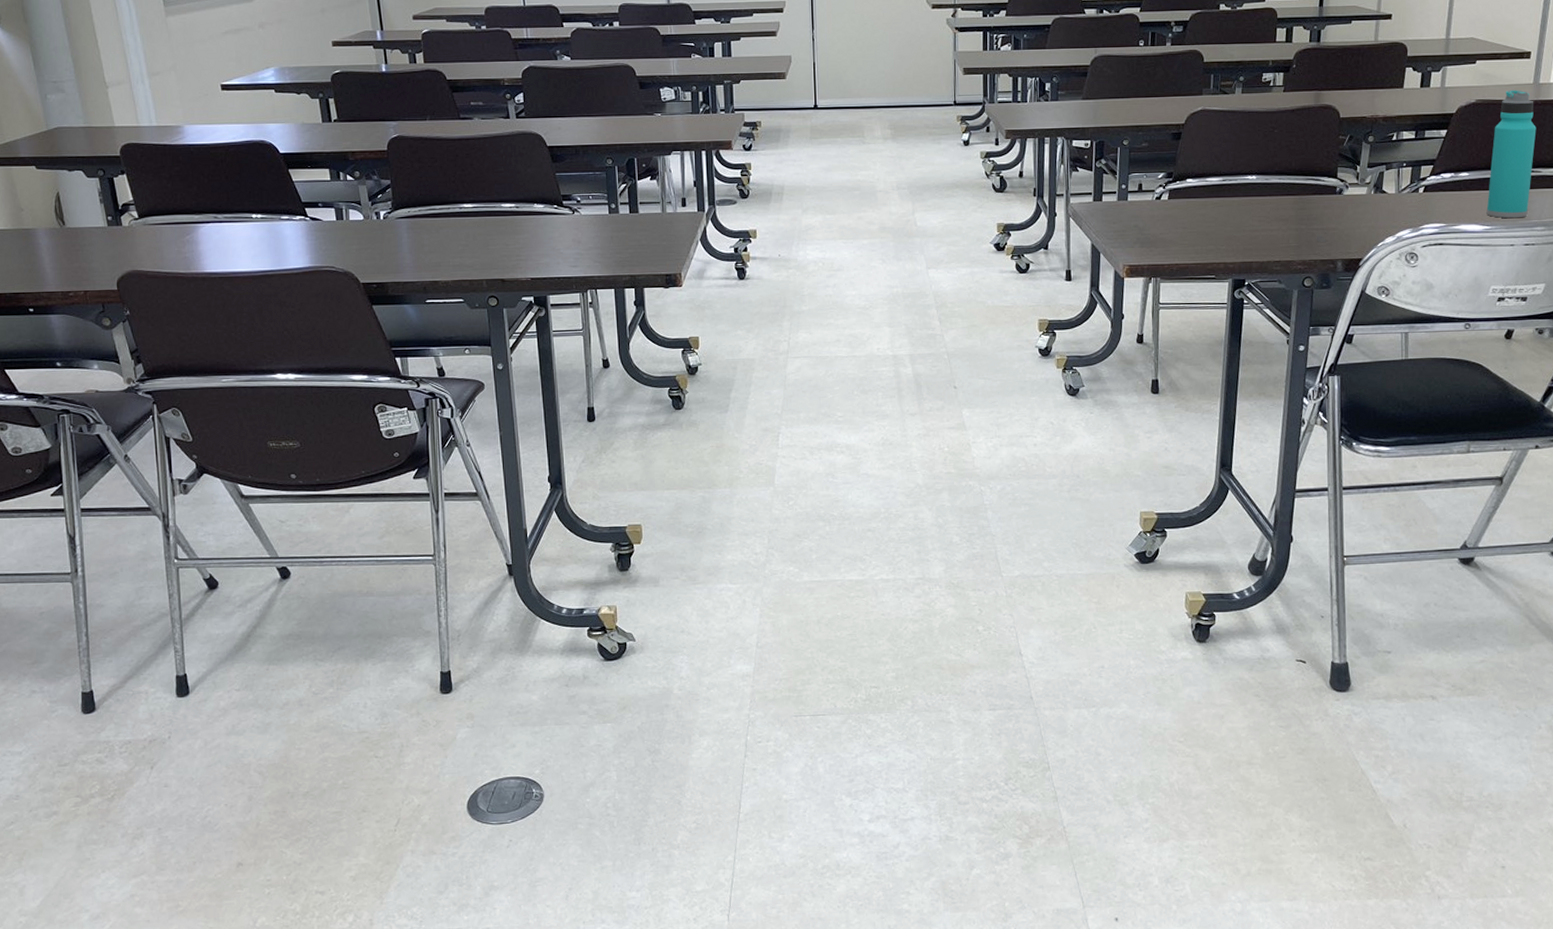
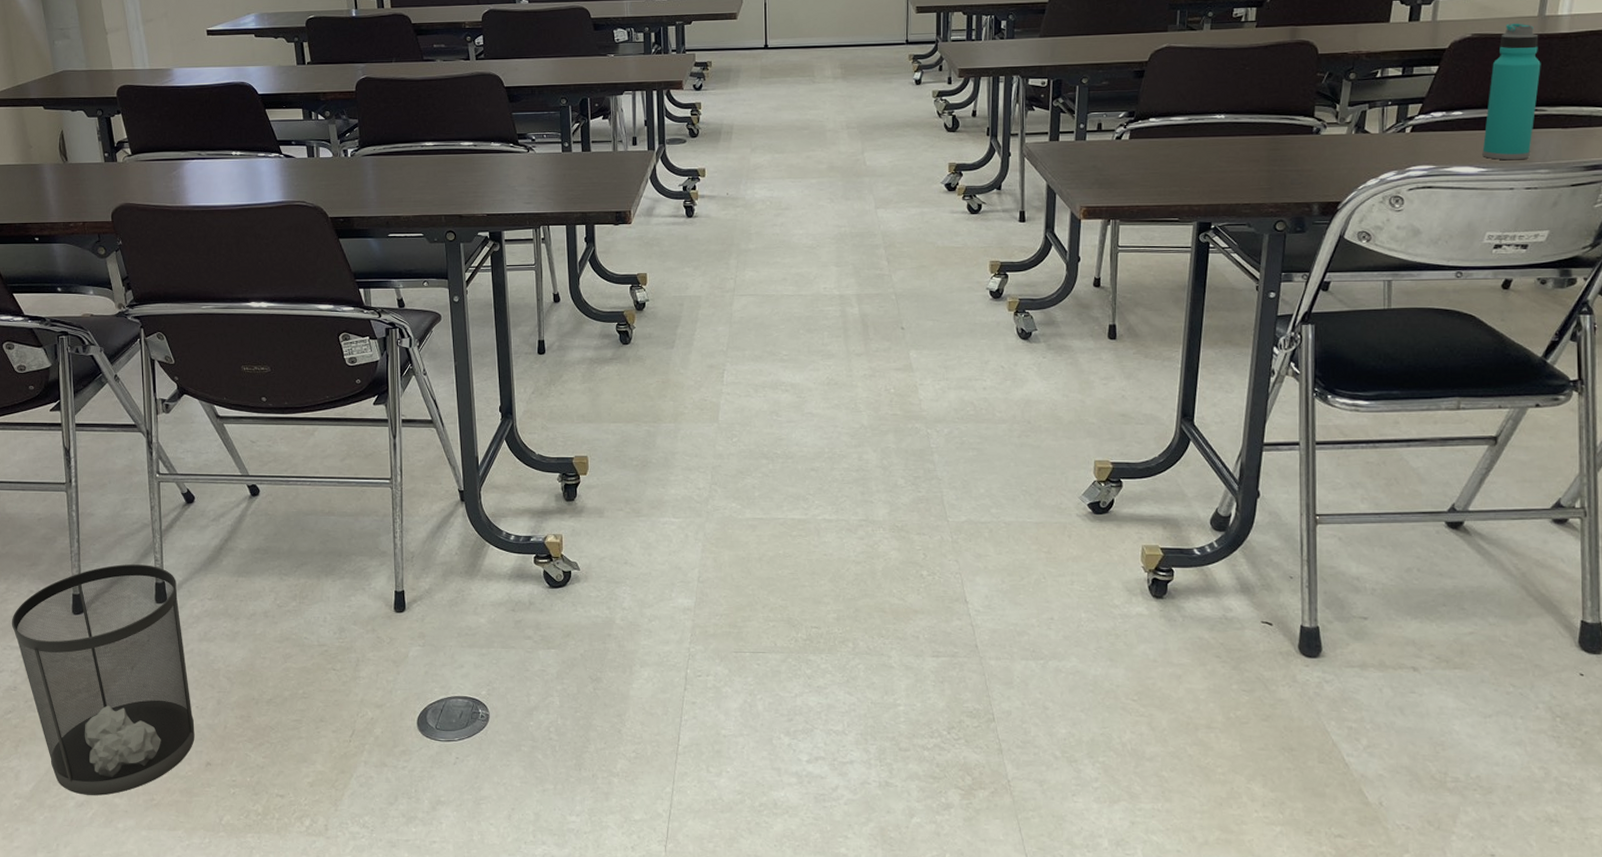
waste bin: none [11,657,224,907] -> present [11,564,195,796]

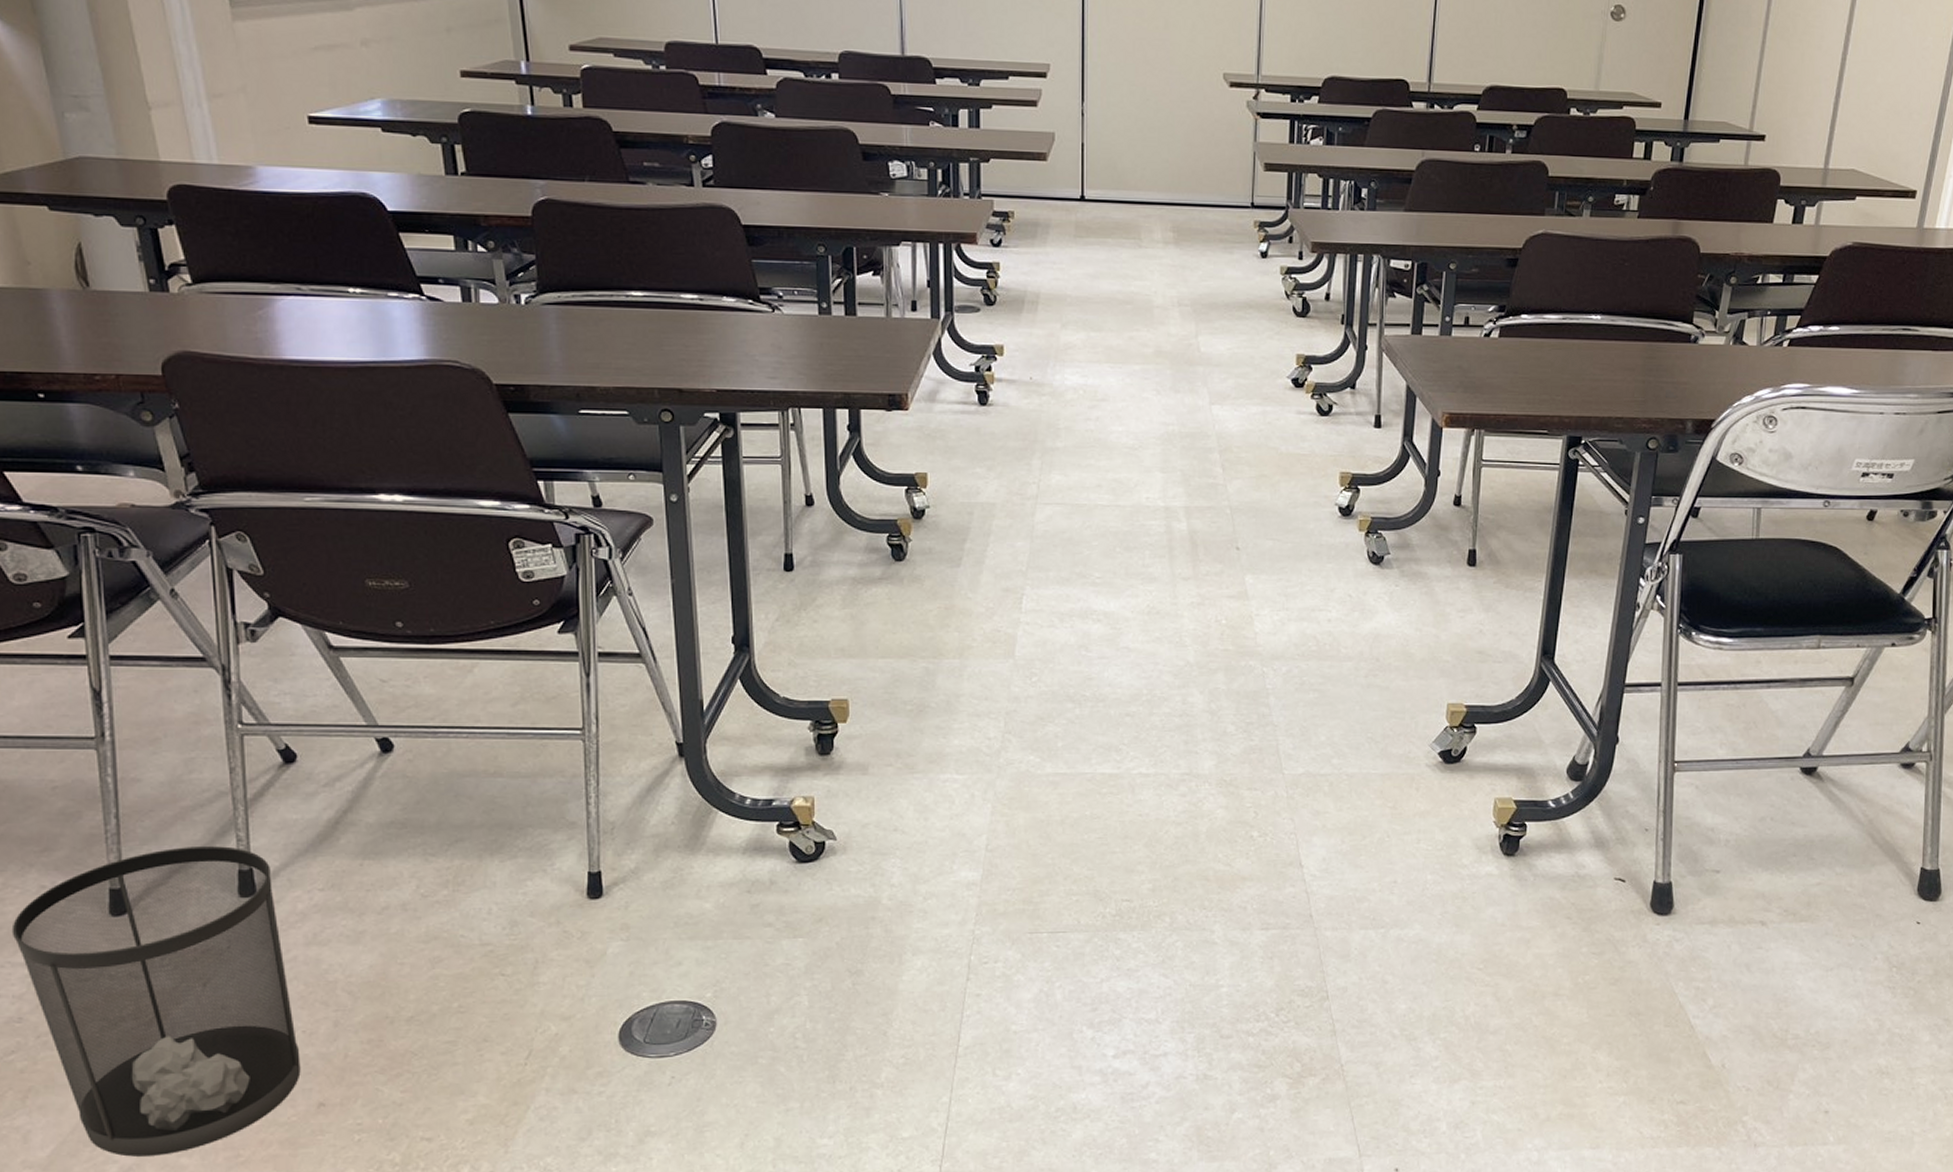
water bottle: present [1482,23,1541,161] -> none [1856,234,1917,383]

